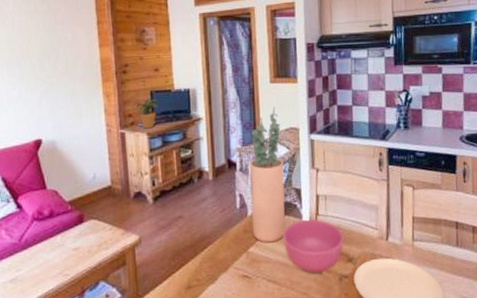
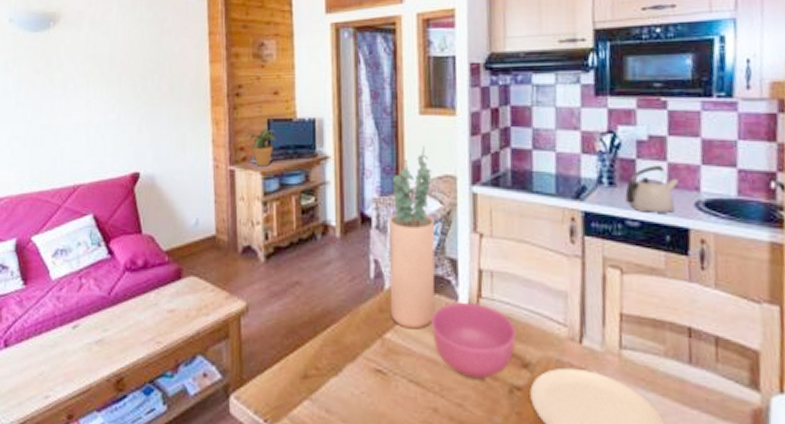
kettle: none [415,113,450,146] -> present [625,165,680,213]

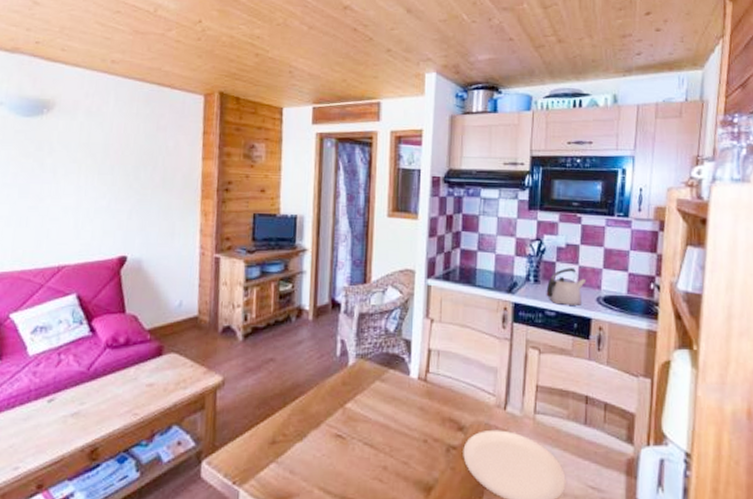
potted plant: present [243,129,280,167] -> none [229,223,264,256]
vase: present [389,146,435,329] -> none [352,244,395,400]
bowl: present [432,303,517,379] -> none [386,377,455,441]

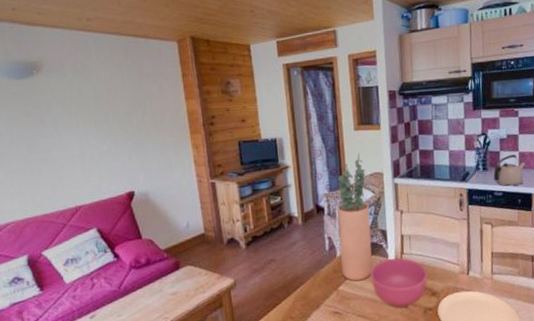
vase: none [352,244,395,400] -> present [337,153,373,282]
bowl: none [386,377,455,441] -> present [371,258,428,308]

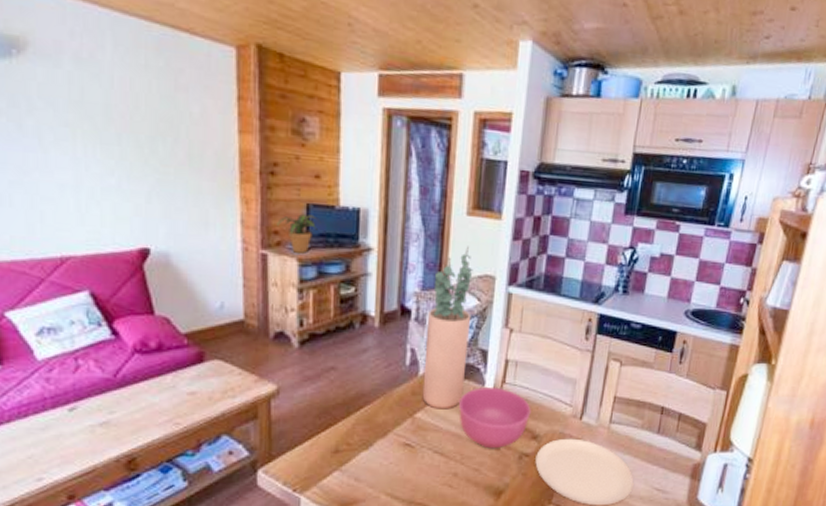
potted plant: none [219,149,249,178] -> present [277,214,320,254]
kettle: present [493,154,526,186] -> none [633,279,677,318]

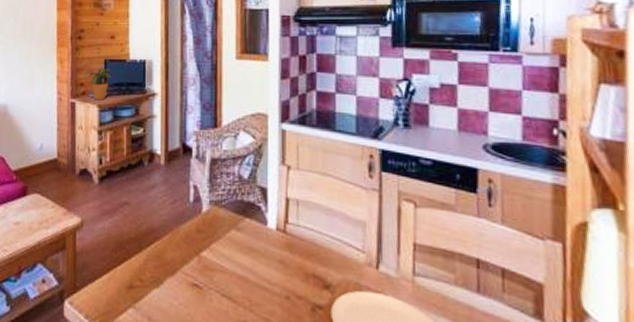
vase: present [422,246,473,410] -> none [206,87,248,249]
bowl: present [459,387,531,449] -> none [243,227,319,297]

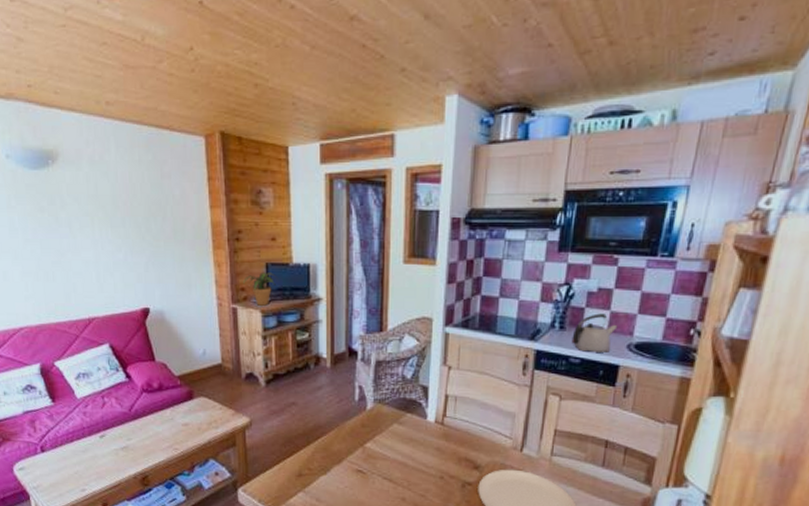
kettle: none [419,110,469,154] -> present [571,313,618,352]

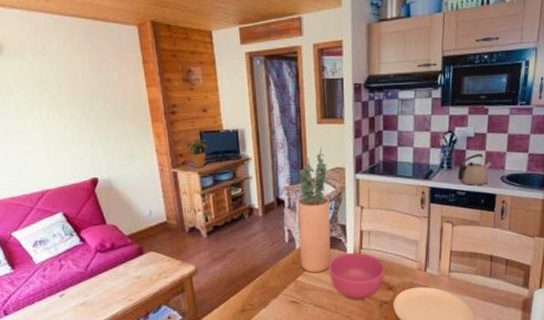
vase: none [370,291,412,440] -> present [297,147,331,273]
bowl: none [404,421,472,477] -> present [329,253,385,300]

